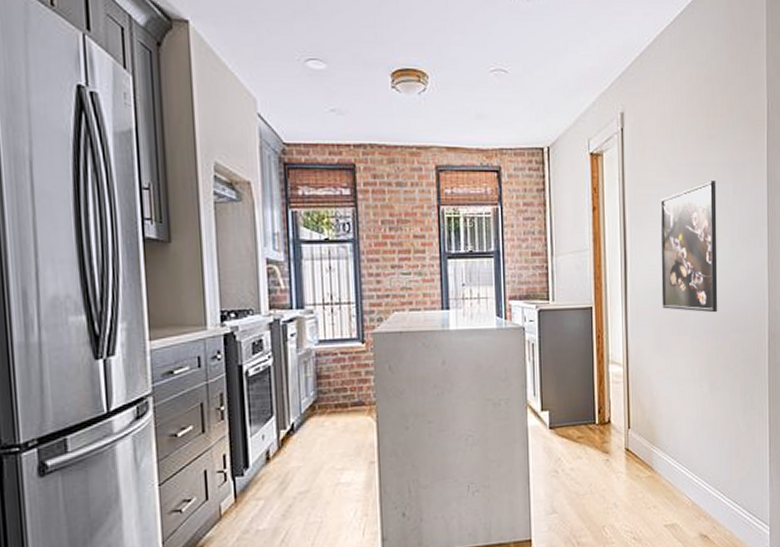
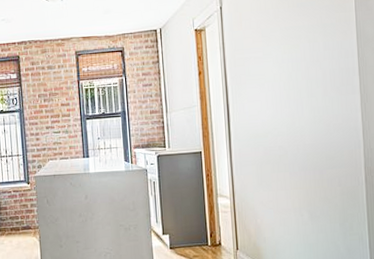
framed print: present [660,181,718,313] -> none [256,41,315,153]

